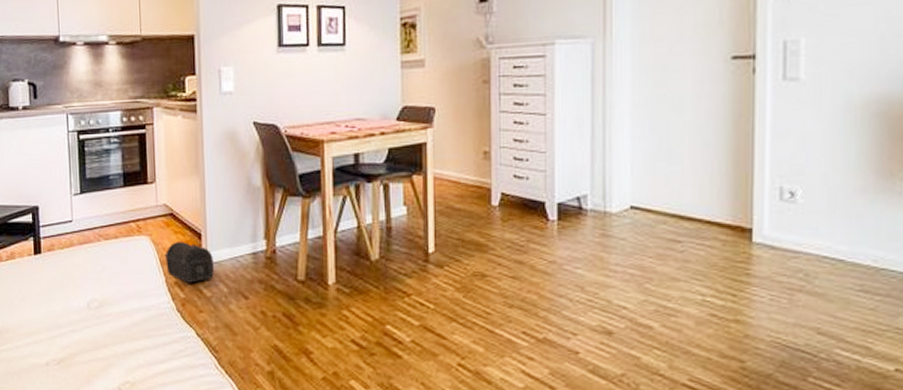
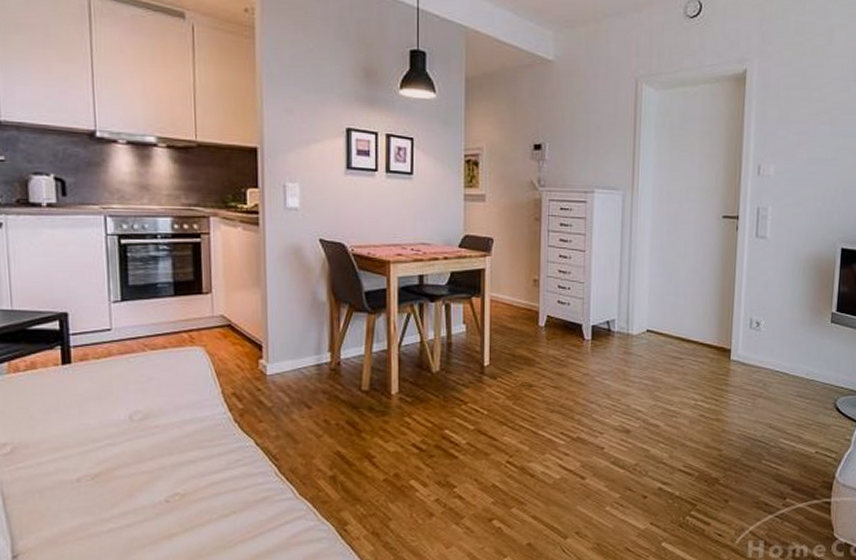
treasure chest: present [164,242,214,283] -> none [221,353,275,393]

